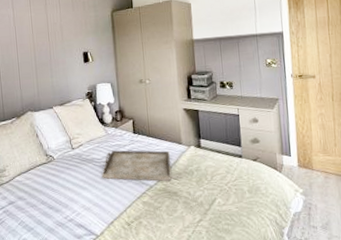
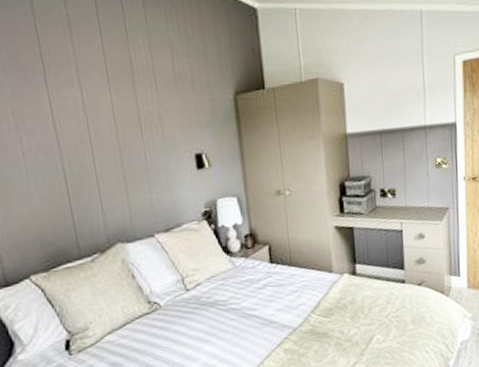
serving tray: present [101,150,172,182] -> none [228,282,321,326]

